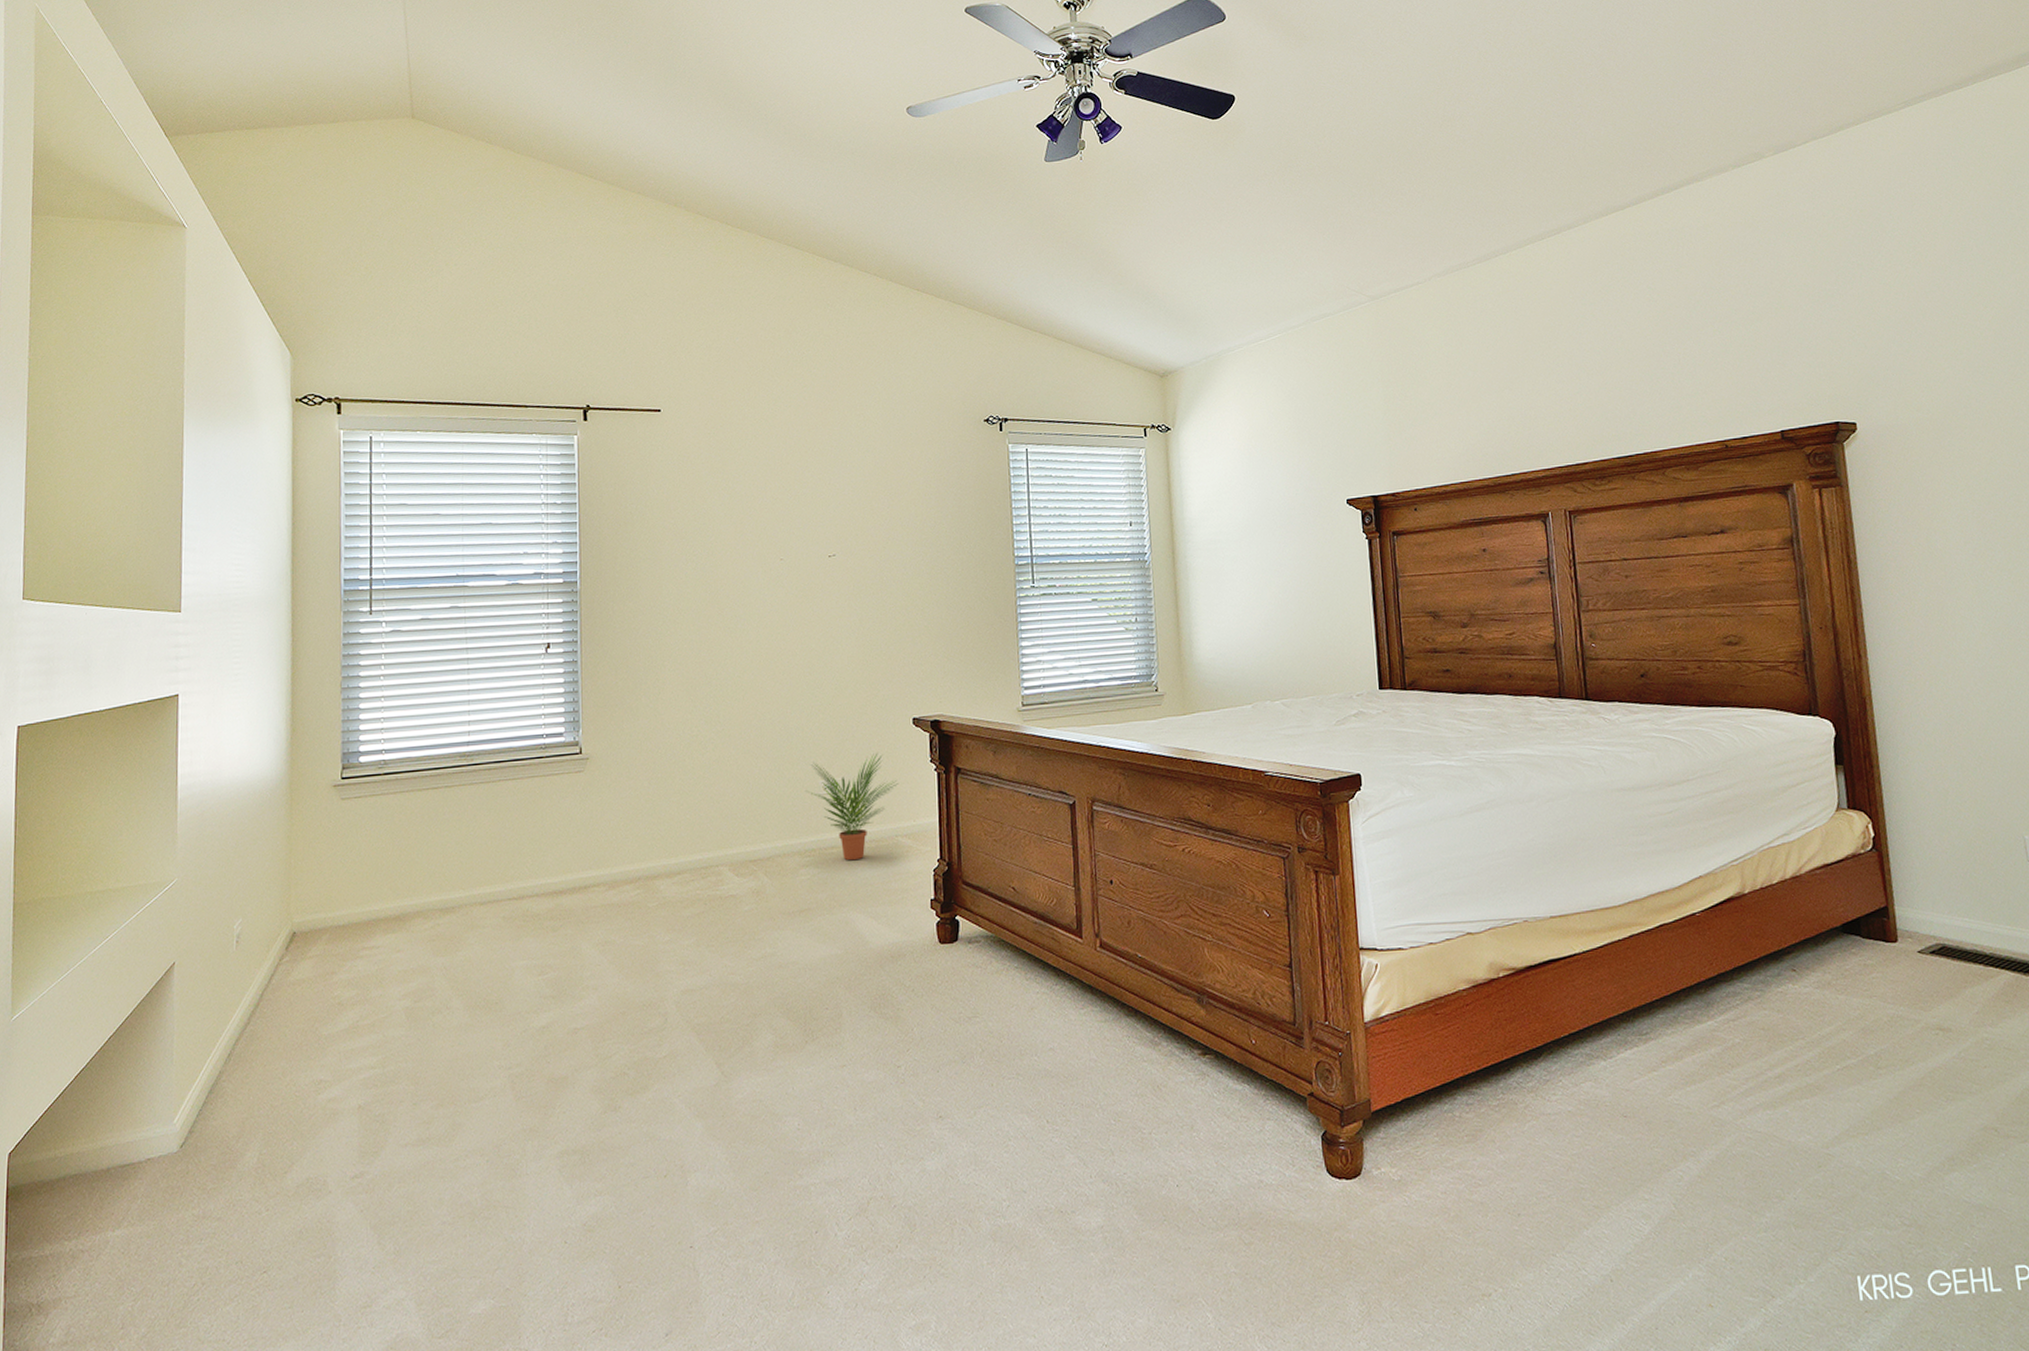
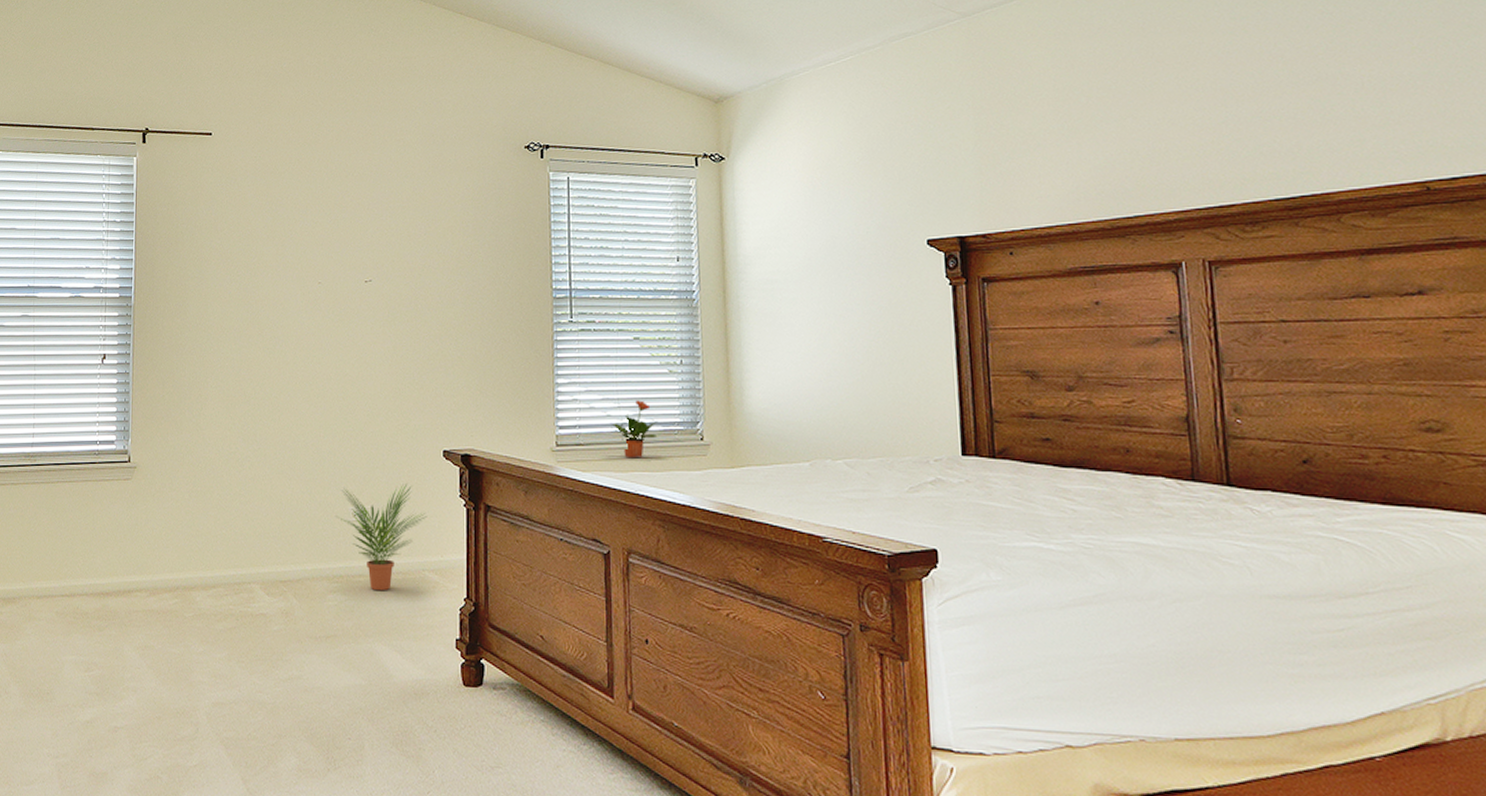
potted plant: none [1071,657,1117,713] -> present [609,400,659,459]

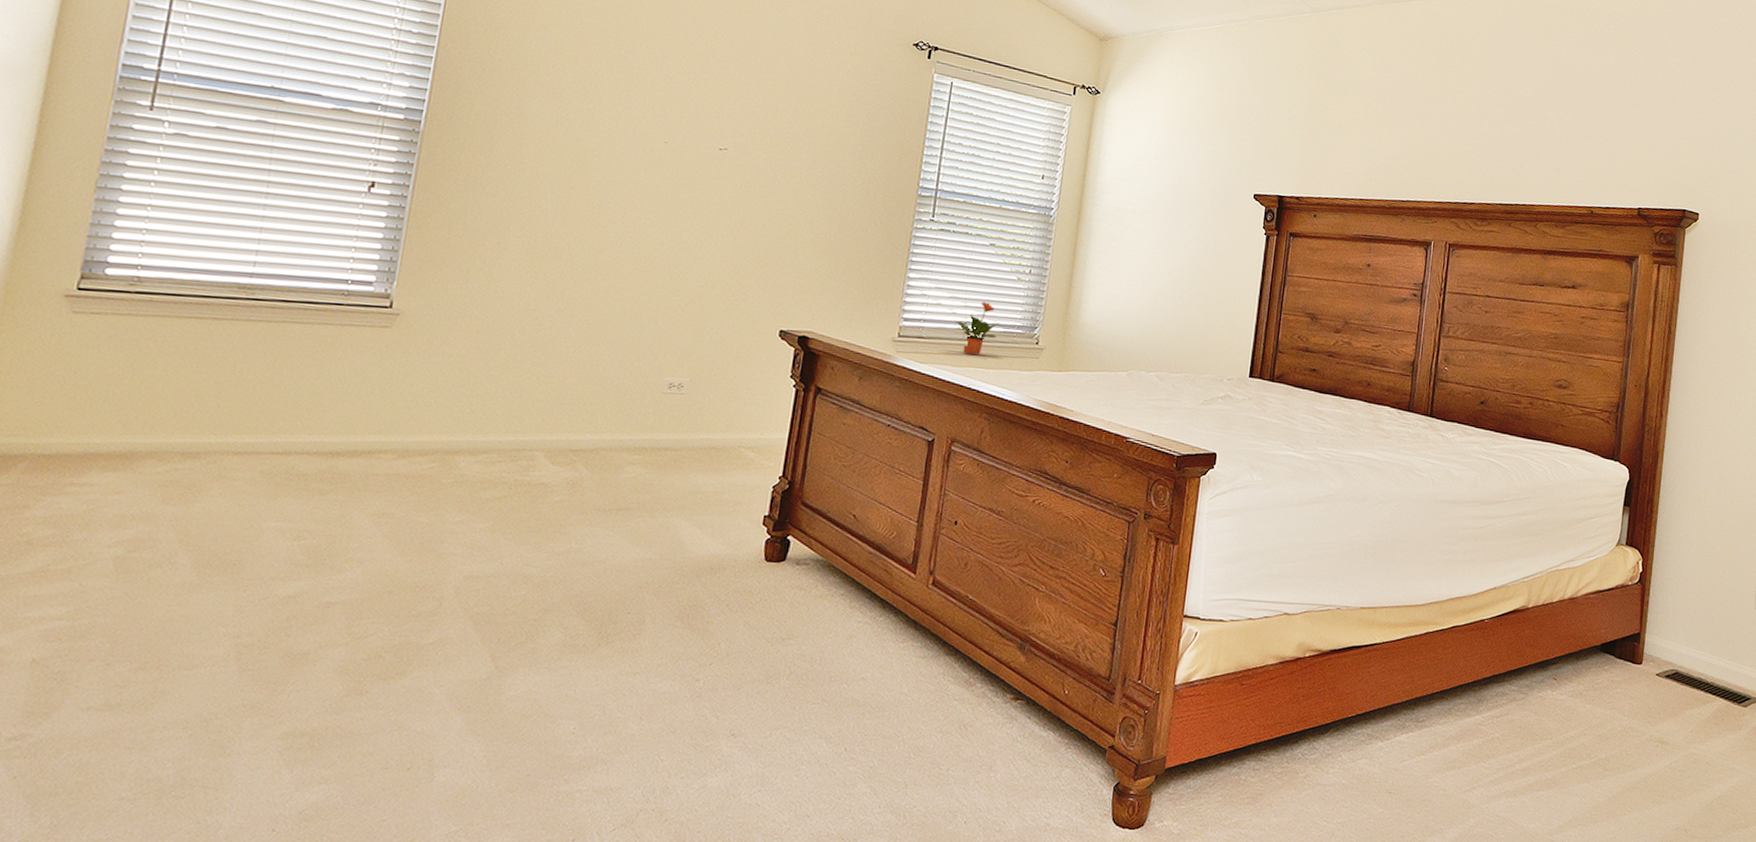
potted plant: present [335,484,428,591] -> none [647,357,753,466]

